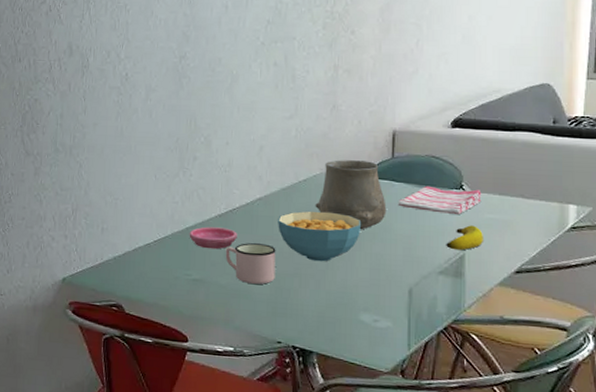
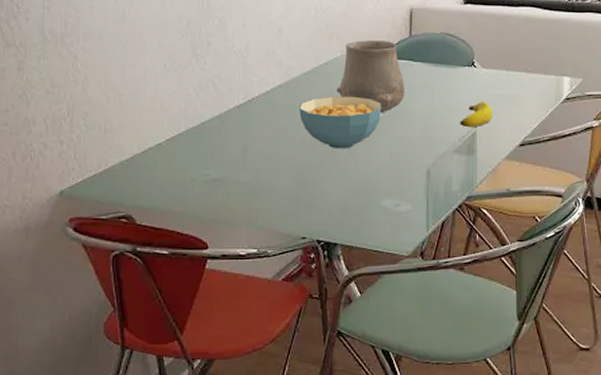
saucer: present [189,227,237,250] -> none [205,120,257,144]
mug: present [225,243,276,284] -> none [245,135,298,178]
dish towel: present [398,185,482,215] -> none [415,64,491,93]

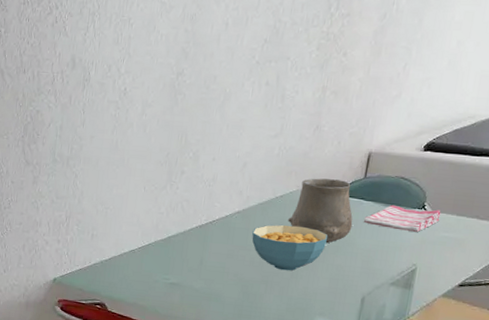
dish towel: none [415,64,491,93] -> present [363,204,441,233]
banana: present [460,102,492,128] -> none [401,242,436,265]

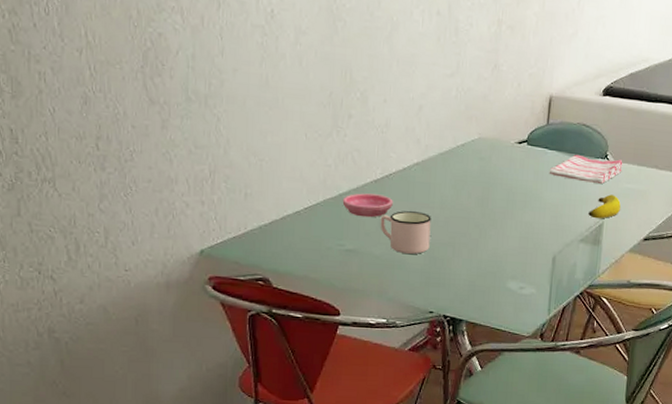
saucer: none [170,236,215,257] -> present [342,193,393,218]
mug: none [201,252,248,289] -> present [380,211,431,254]
cereal bowl: present [252,224,328,271] -> none [434,177,515,231]
ceramic cup: present [288,178,353,244] -> none [472,124,539,198]
banana: none [401,242,436,265] -> present [588,194,621,219]

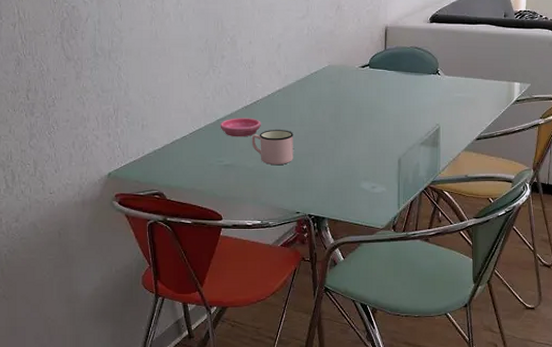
dish towel: present [549,154,623,185] -> none [389,72,452,96]
banana: present [588,194,621,219] -> none [426,103,453,125]

